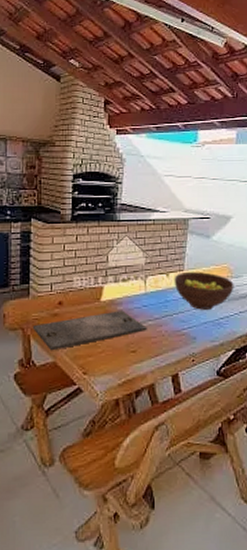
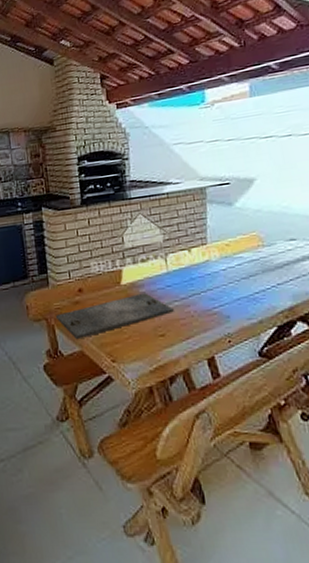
fruit bowl: present [174,272,234,310] -> none [197,243,268,286]

